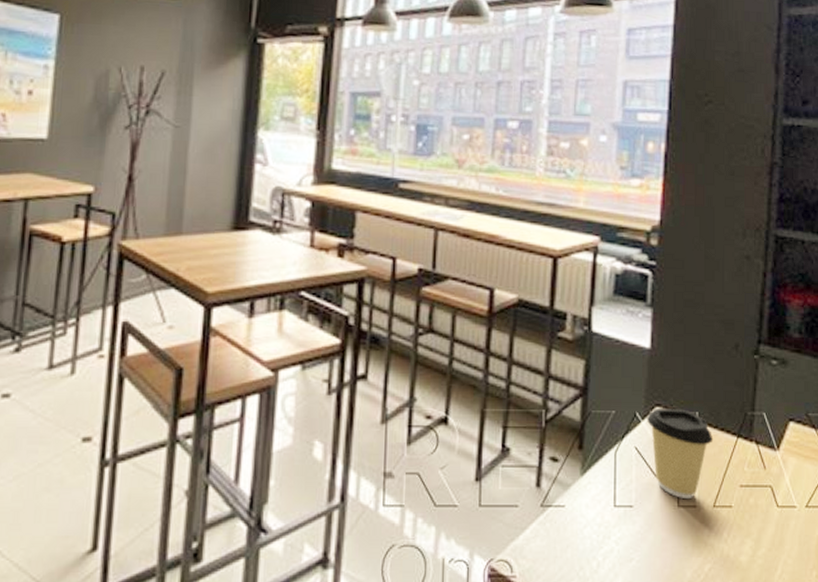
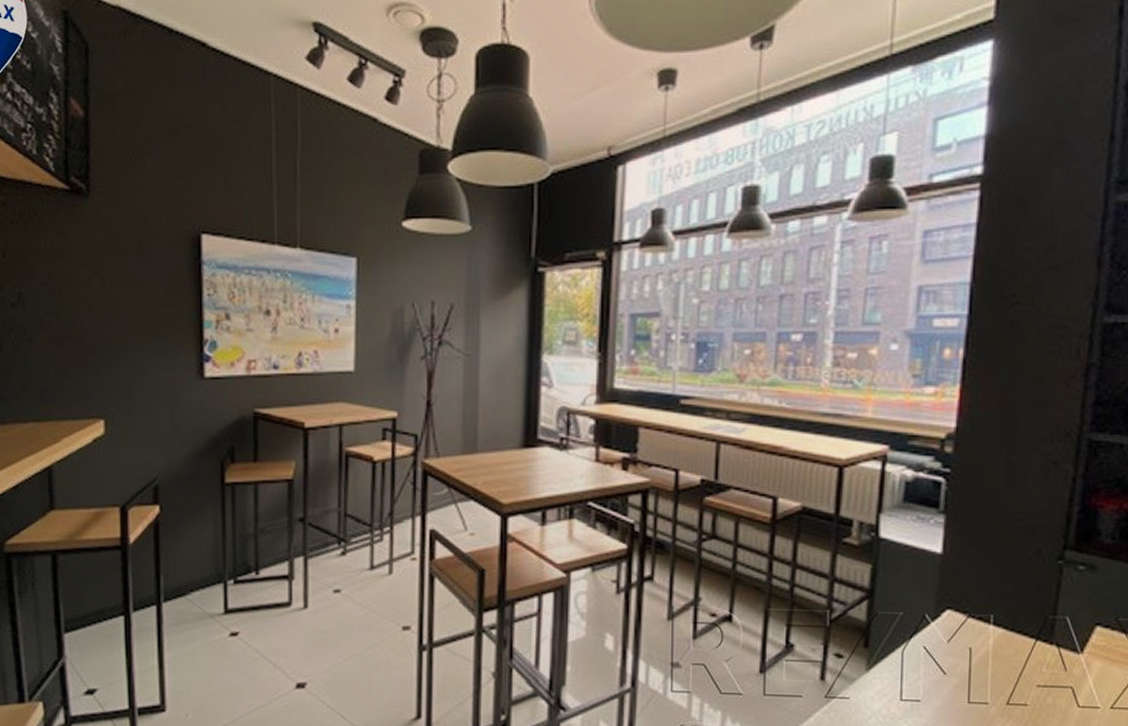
coffee cup: present [647,407,714,498] -> none [937,610,1009,696]

